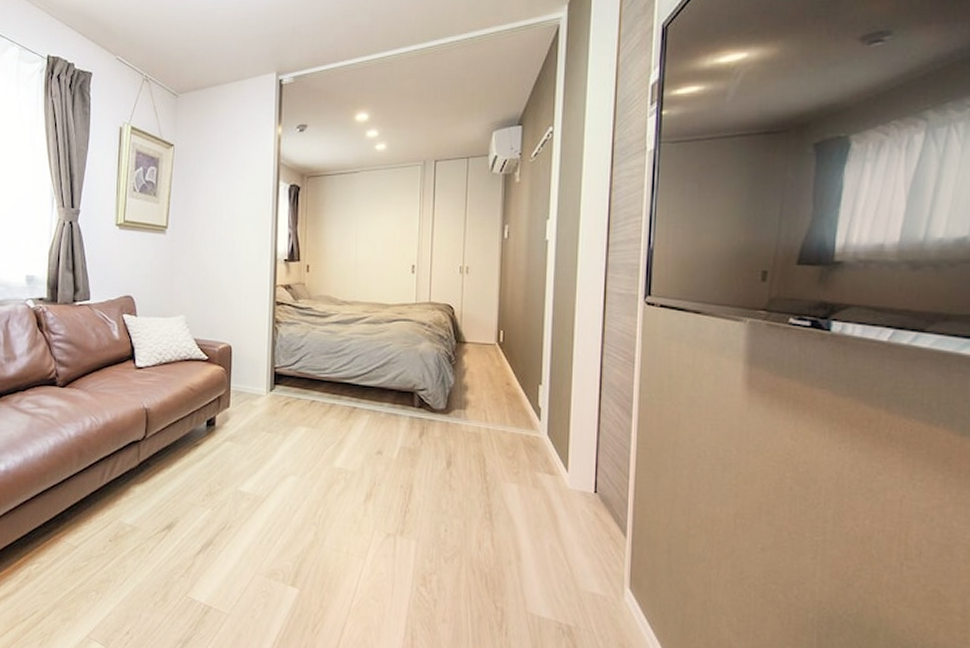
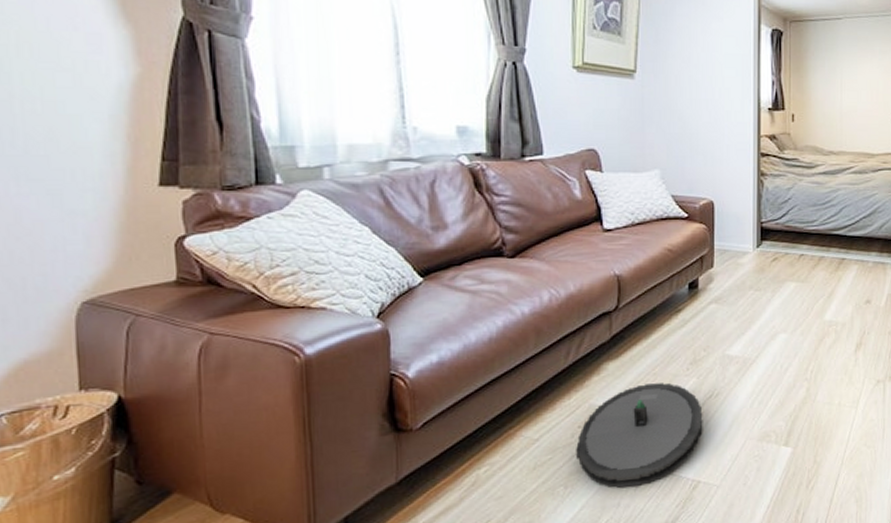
robot vacuum: none [107,509,216,602] -> present [576,383,703,488]

